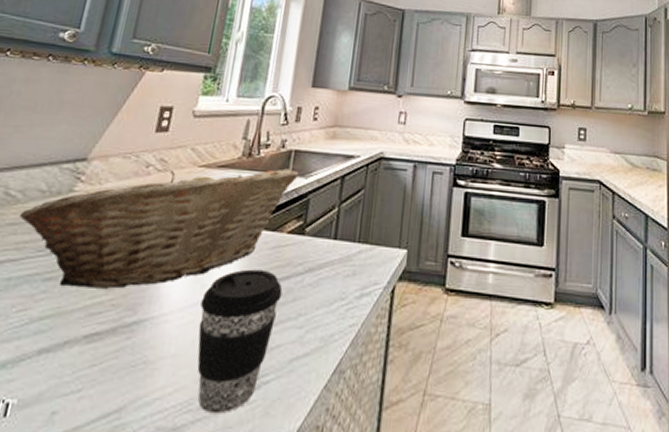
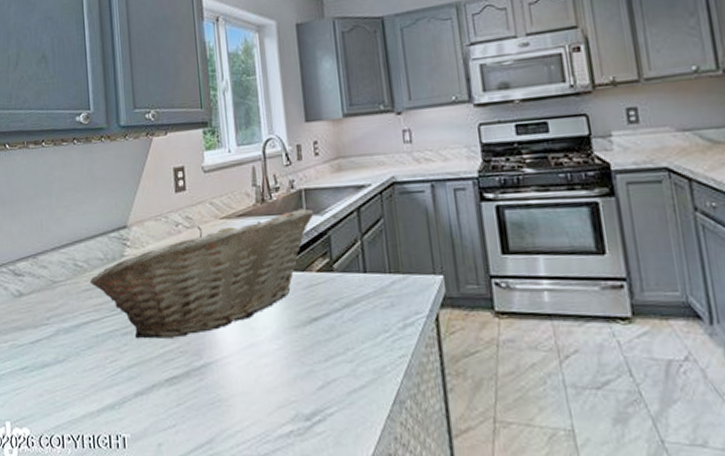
coffee cup: present [197,269,283,414] -> none [253,309,326,444]

